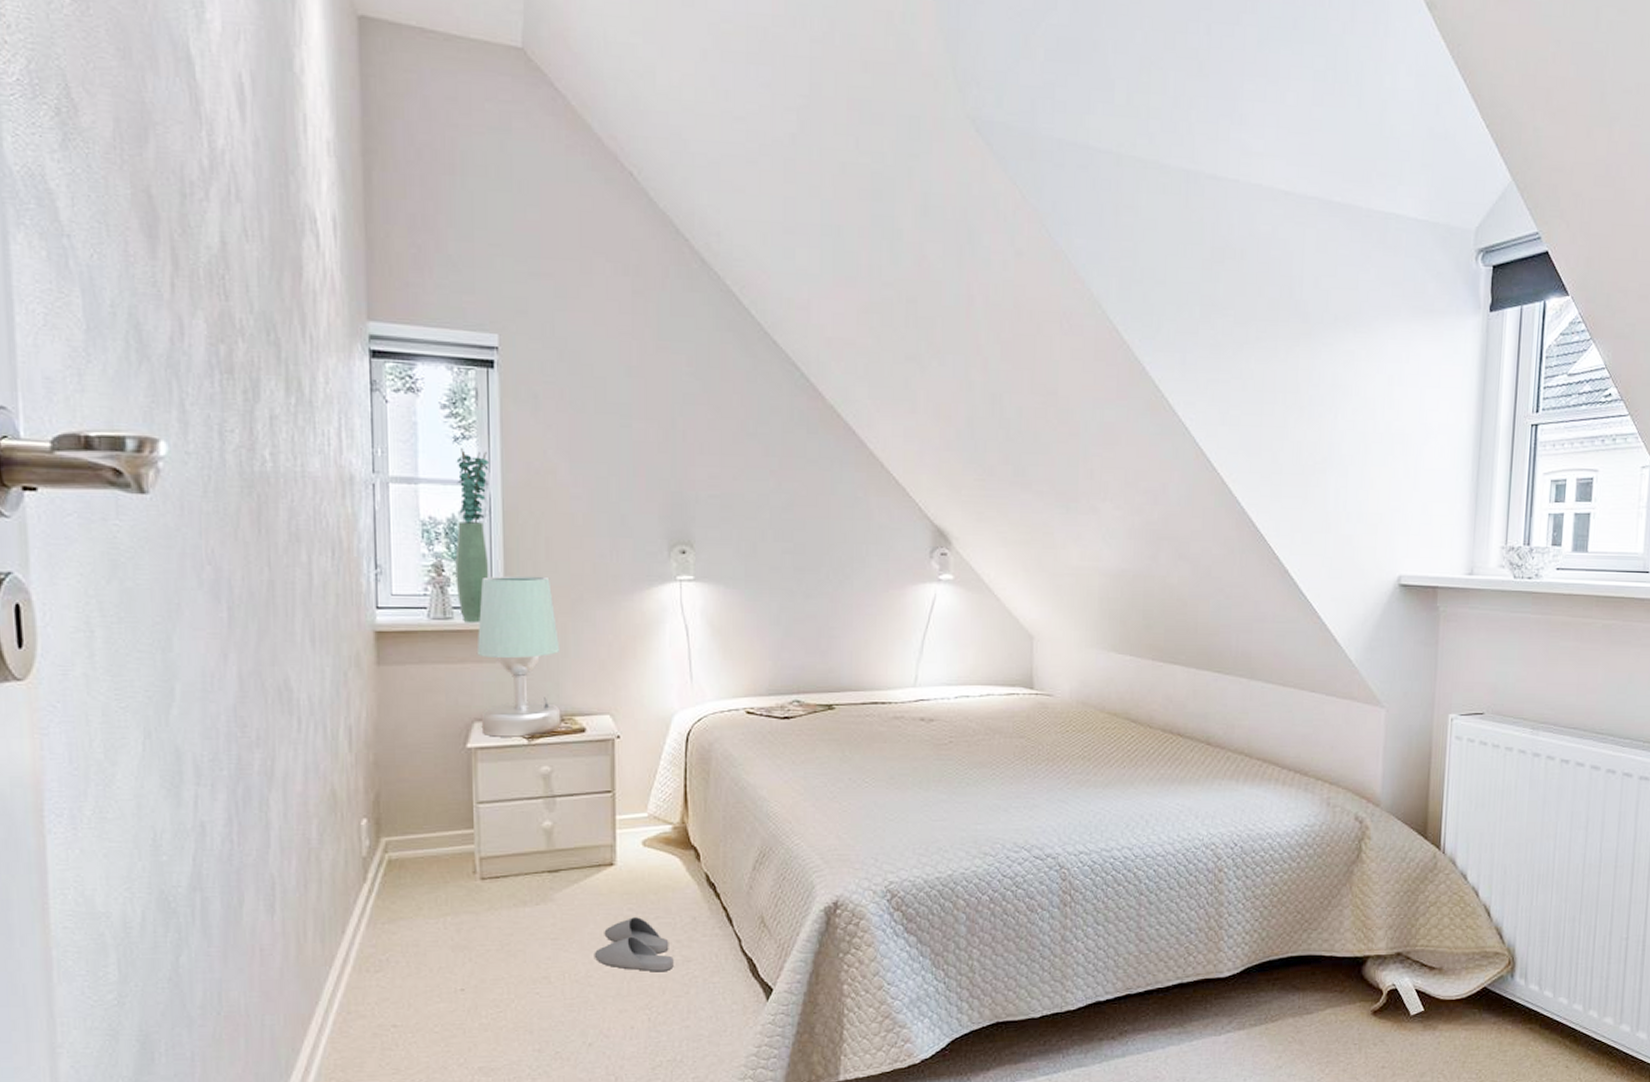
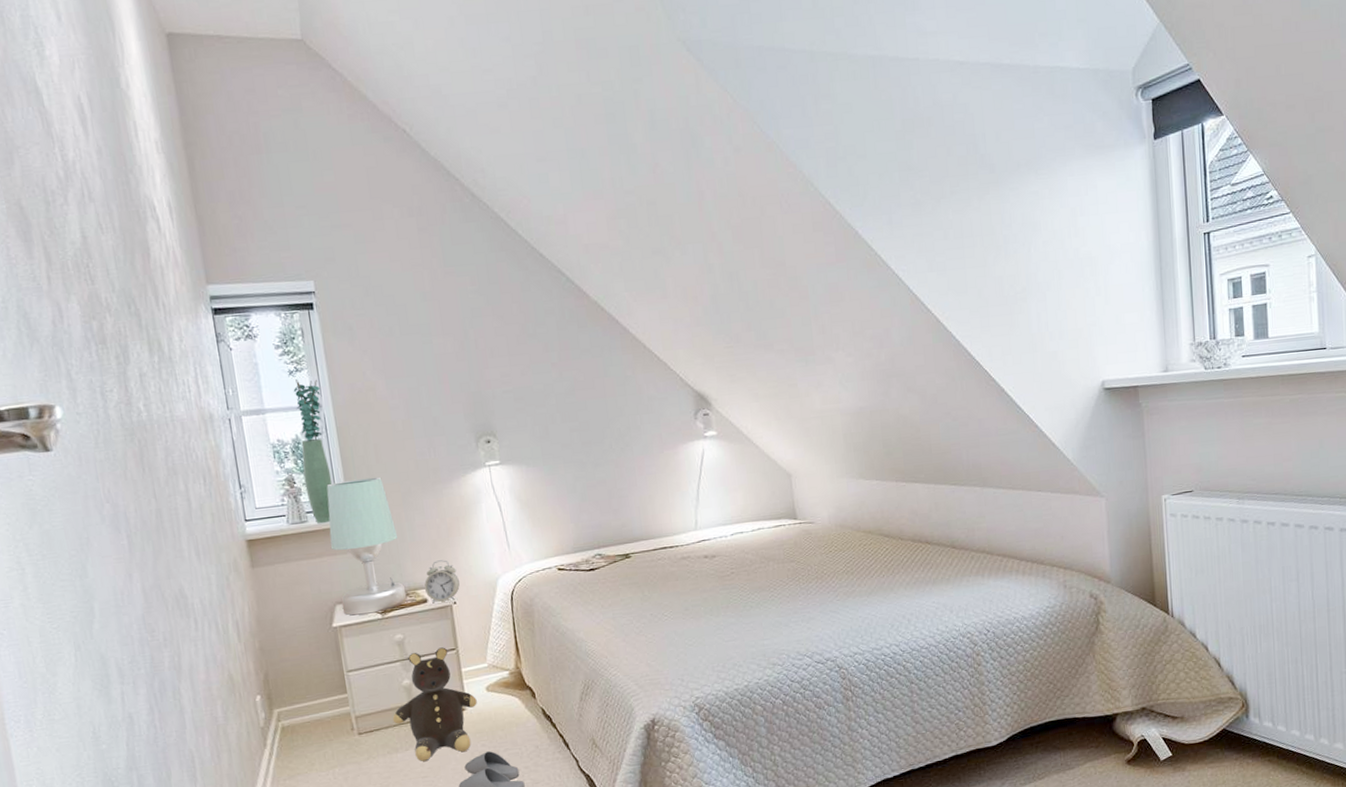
teddy bear: none [525,788,629,920] -> present [392,647,477,761]
alarm clock: none [583,684,627,735] -> present [424,560,460,604]

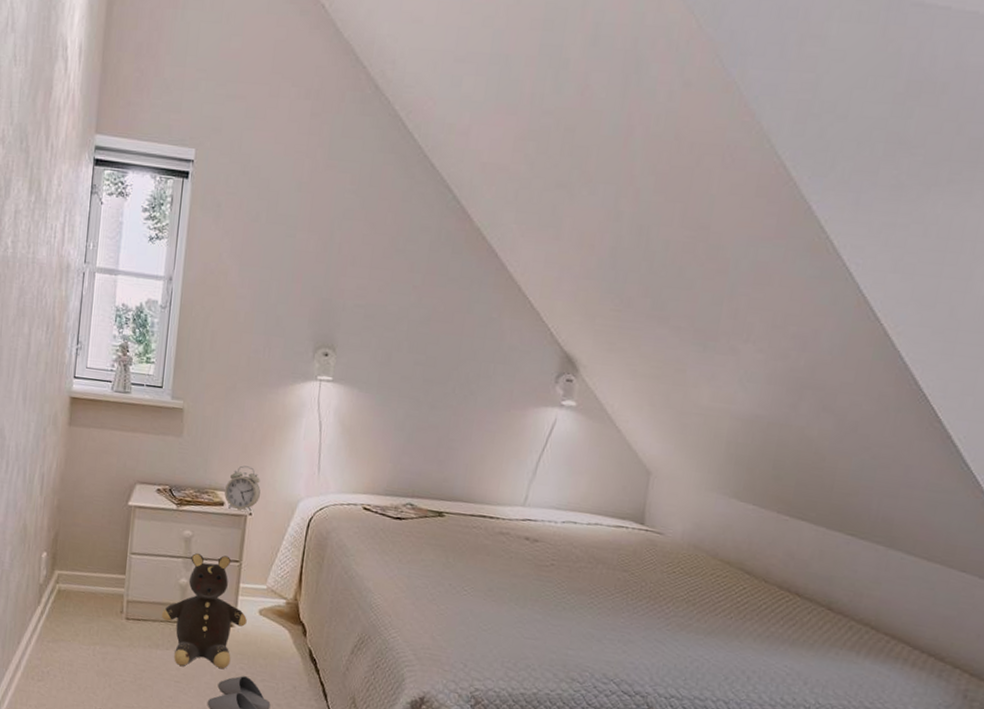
vase: present [293,378,333,524] -> none [136,246,175,400]
table lamp: present [326,477,408,616] -> none [141,360,212,503]

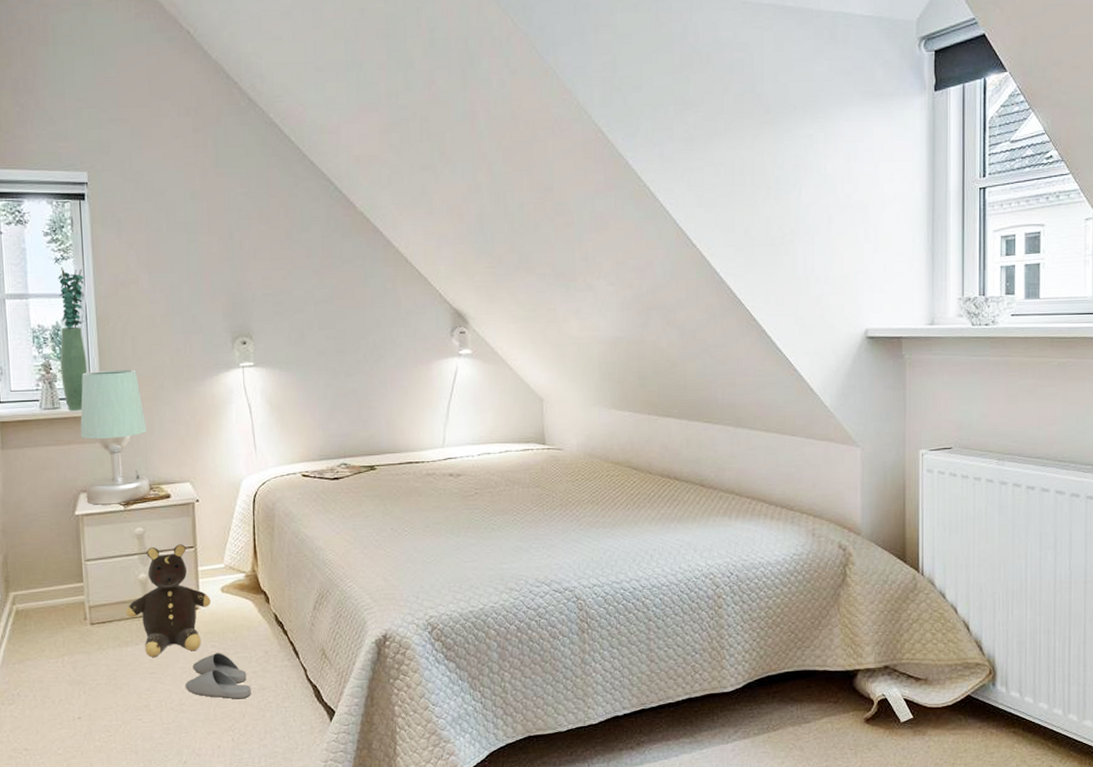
vase: none [136,246,175,400] -> present [58,266,88,412]
table lamp: none [141,360,212,503] -> present [80,369,151,505]
alarm clock: present [224,465,261,512] -> none [168,457,204,500]

